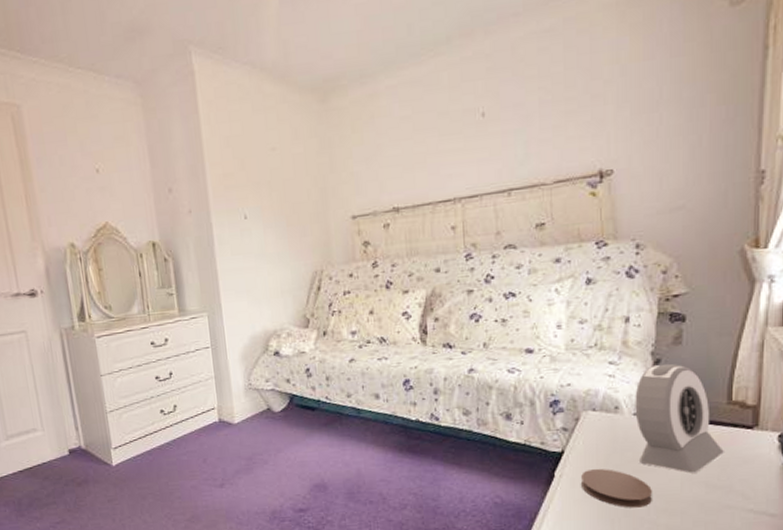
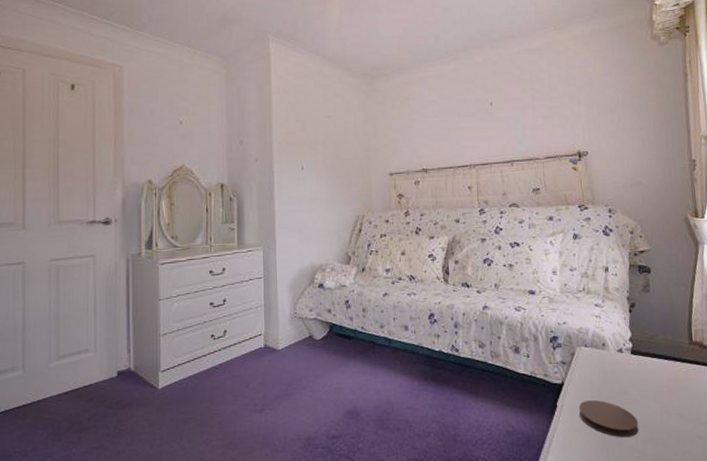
alarm clock: present [635,363,724,473] -> none [617,307,691,406]

